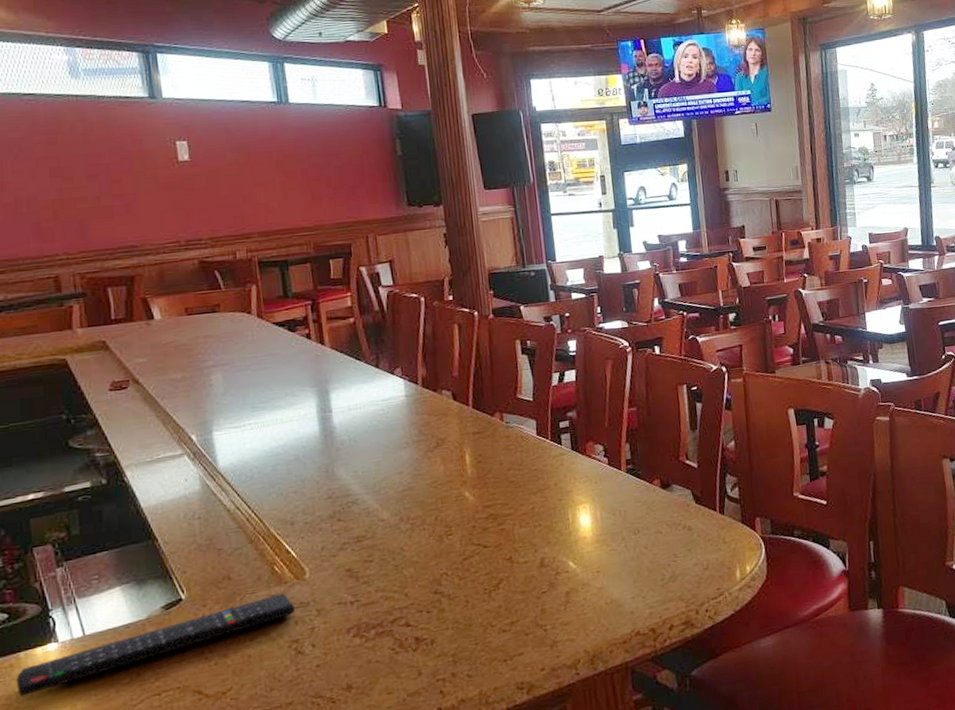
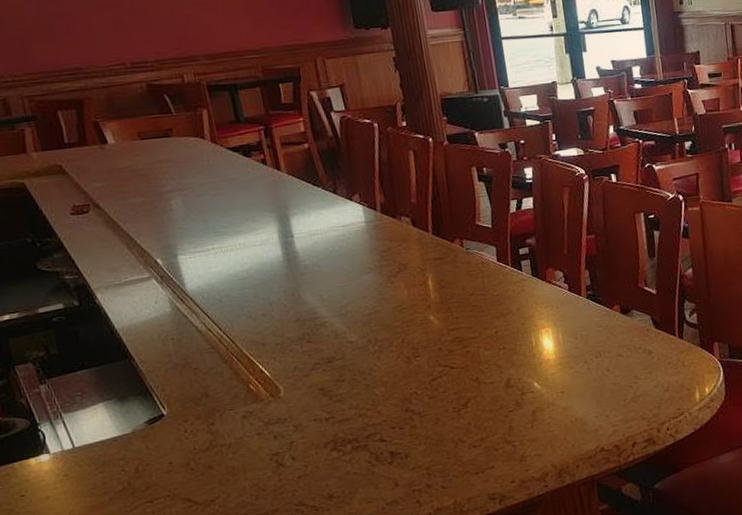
remote control: present [16,593,295,696] -> none [13,410,273,502]

